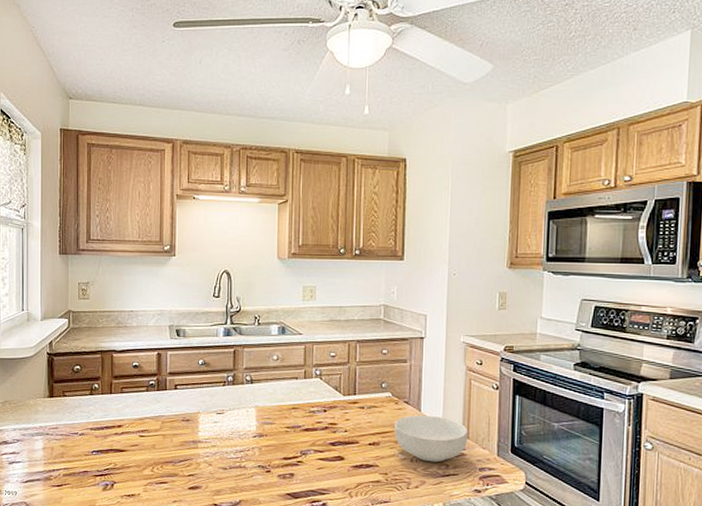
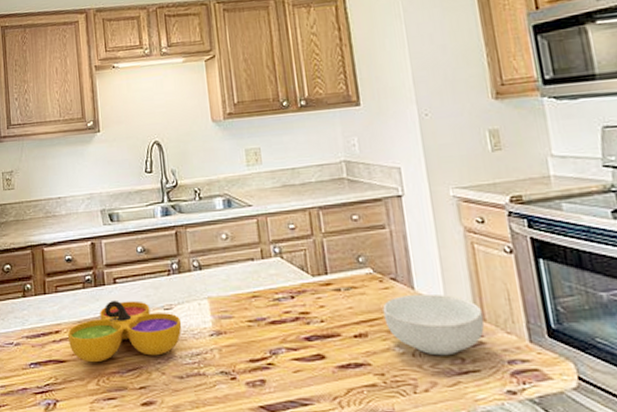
decorative bowl: none [128,403,231,454] -> present [67,300,182,363]

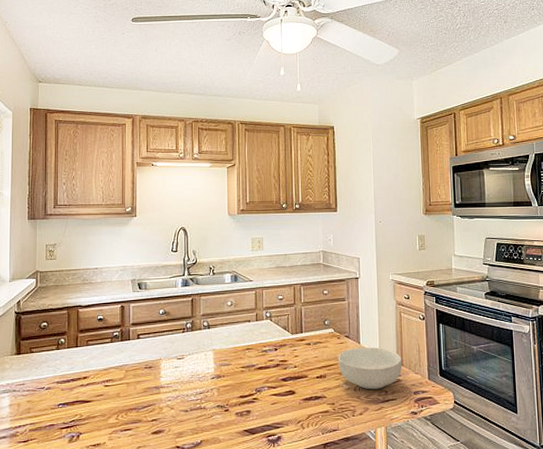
decorative bowl: present [67,300,182,363] -> none [94,351,190,402]

